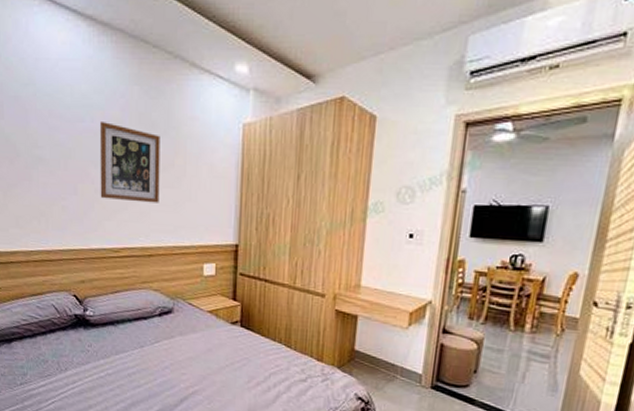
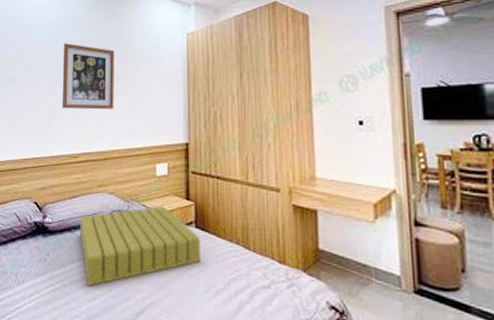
cushion: none [124,304,244,376] -> present [80,206,200,286]

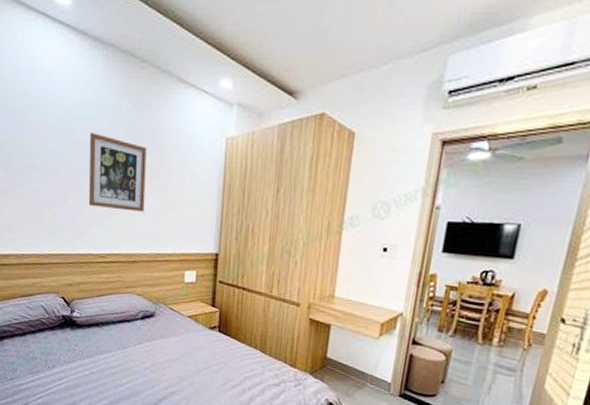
cushion: present [80,206,200,286] -> none [108,309,222,375]

